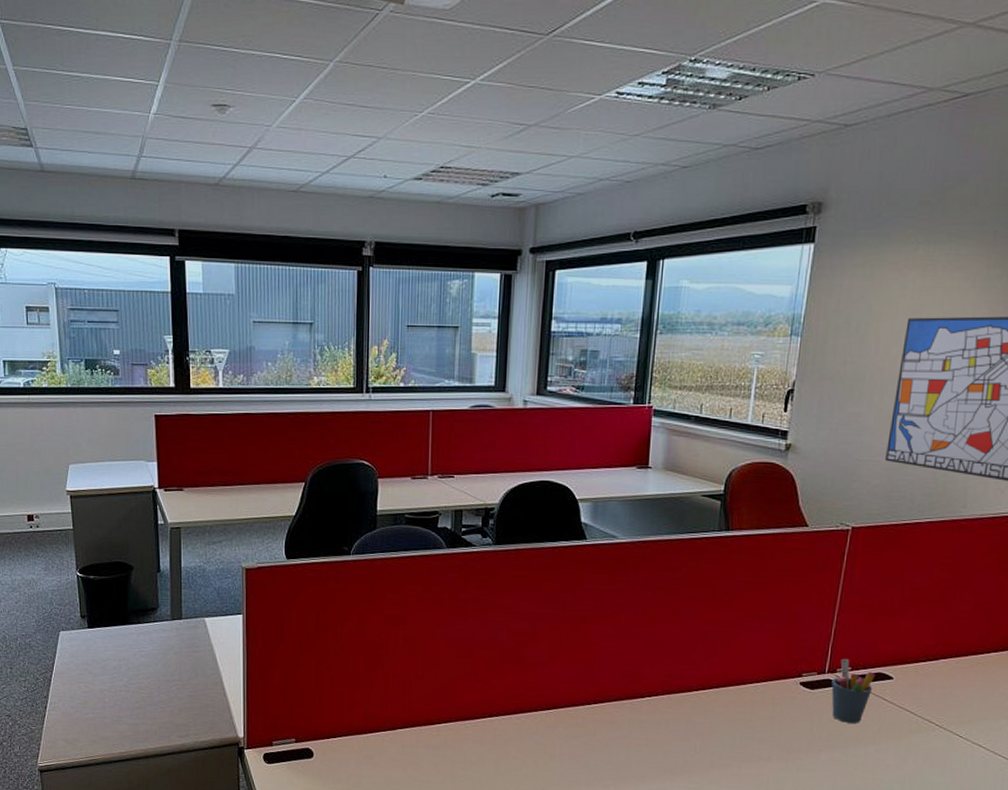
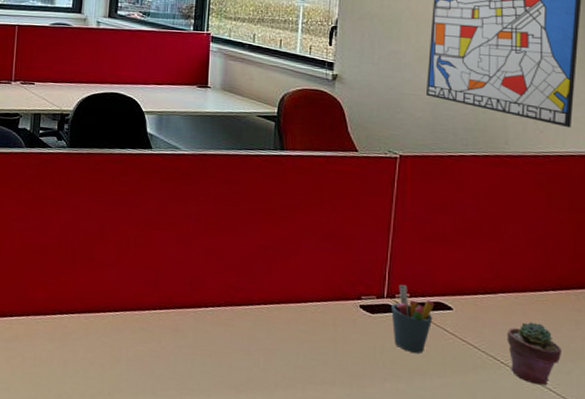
potted succulent: none [943,684,997,743] -> present [506,322,563,385]

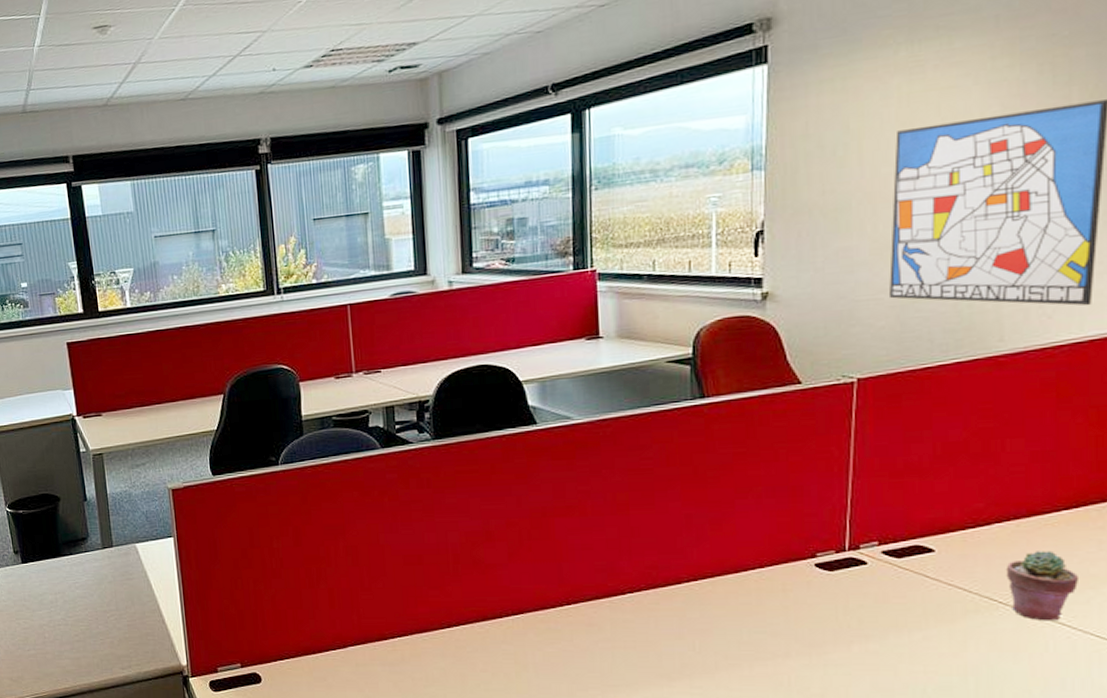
pen holder: present [391,284,435,354] -> none [855,531,911,607]

